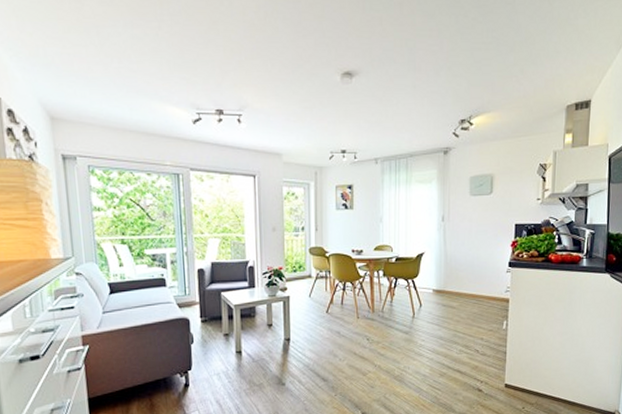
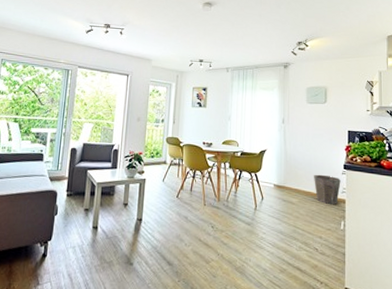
waste bin: none [476,274,505,305] -> present [314,174,341,204]

